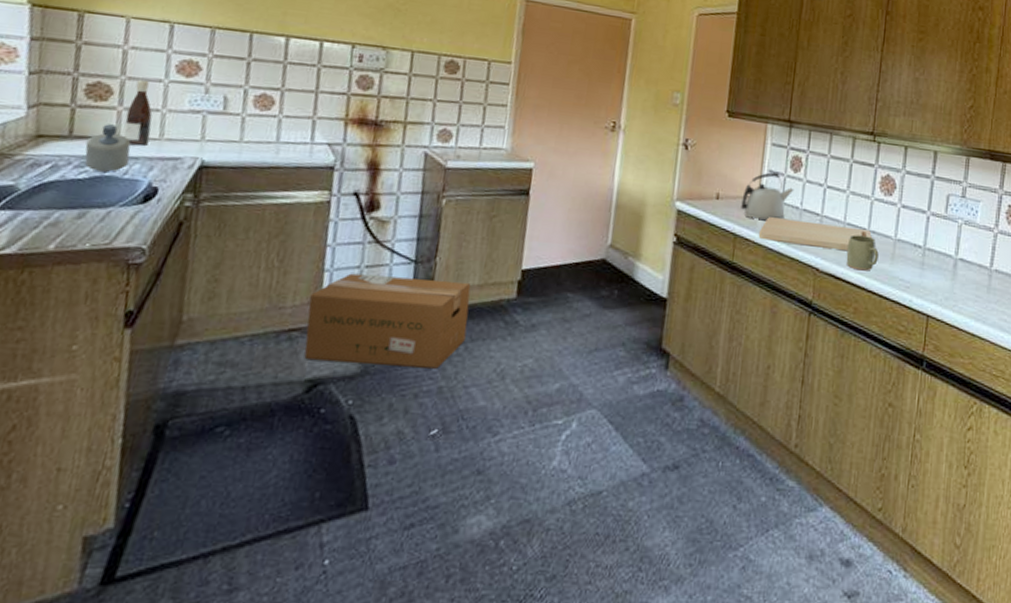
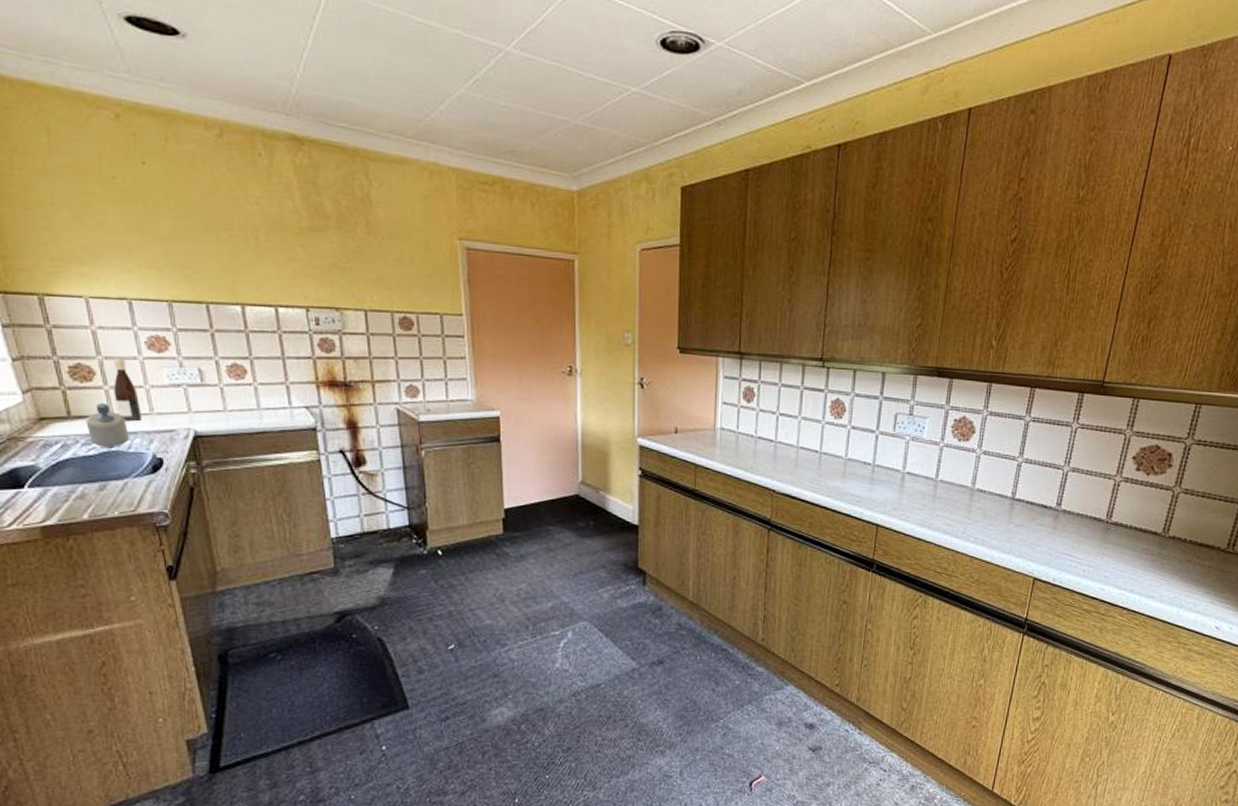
box: present [304,273,471,369] -> none [322,522,464,597]
kettle: present [741,171,794,220] -> none [699,403,748,449]
cutting board: present [758,217,872,251] -> none [717,446,824,473]
mug: present [846,235,879,271] -> none [800,457,831,489]

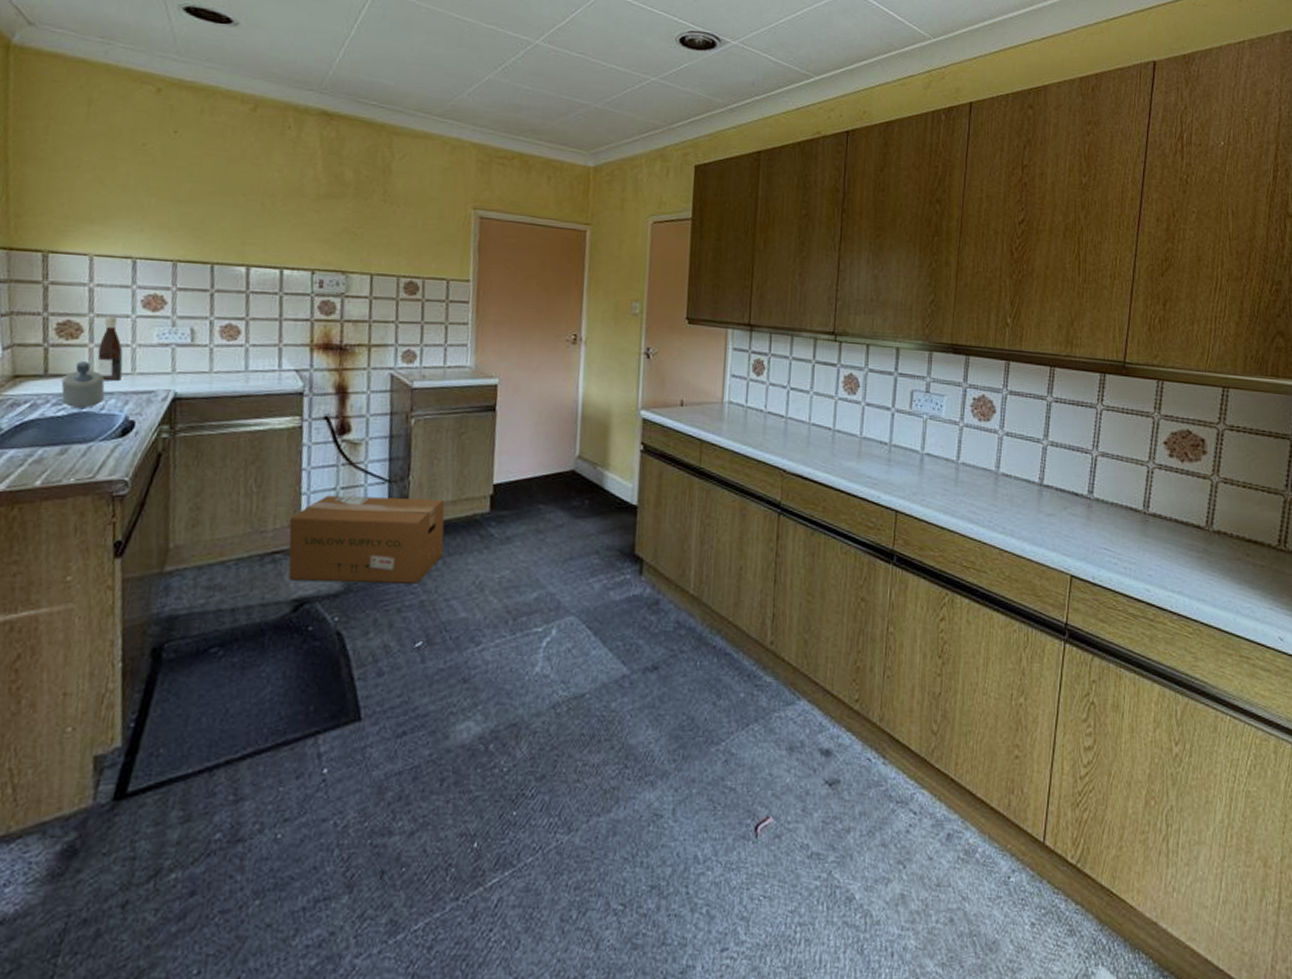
box: none [322,522,464,597] -> present [288,495,445,584]

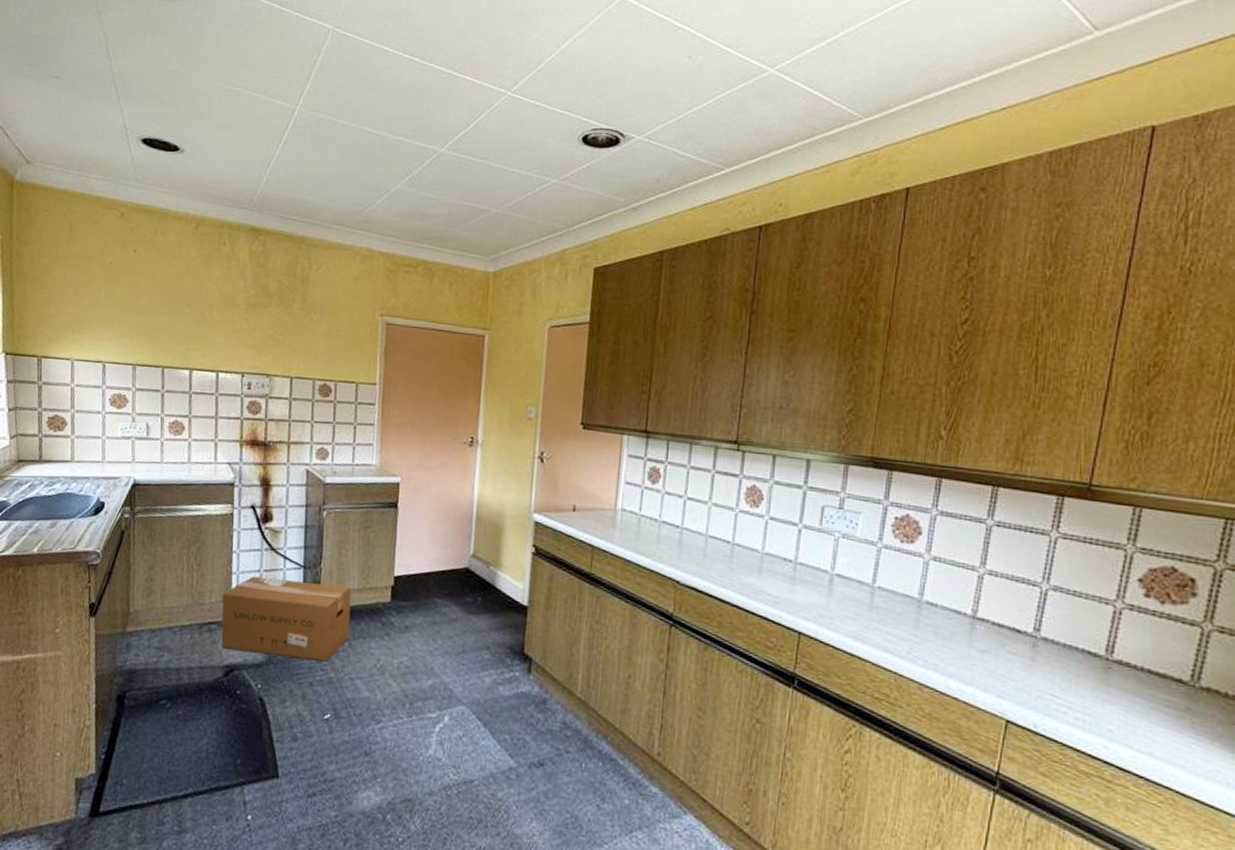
soap dispenser: present [61,361,105,408] -> none [51,450,83,490]
bottle: present [96,316,124,382] -> none [76,412,96,468]

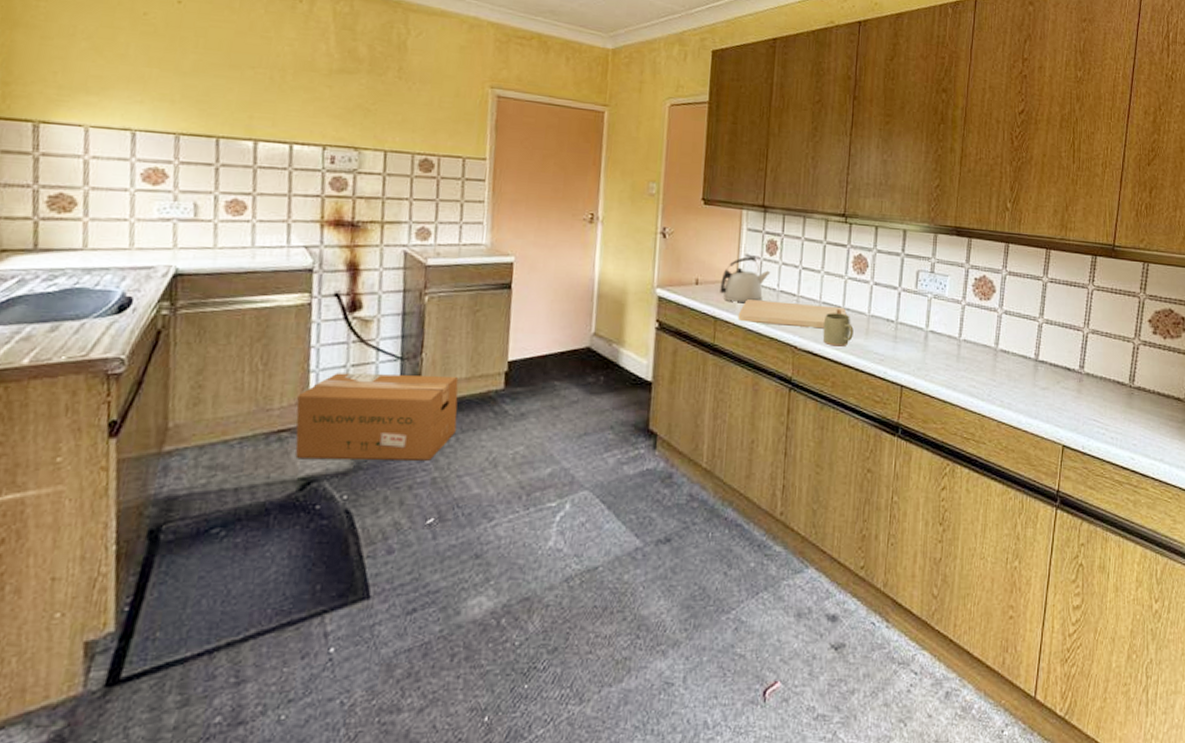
kettle: none [598,483,653,532] -> present [720,255,771,302]
cutting board: none [616,529,736,564] -> present [737,299,846,329]
mug: none [708,547,744,585] -> present [822,313,854,347]

